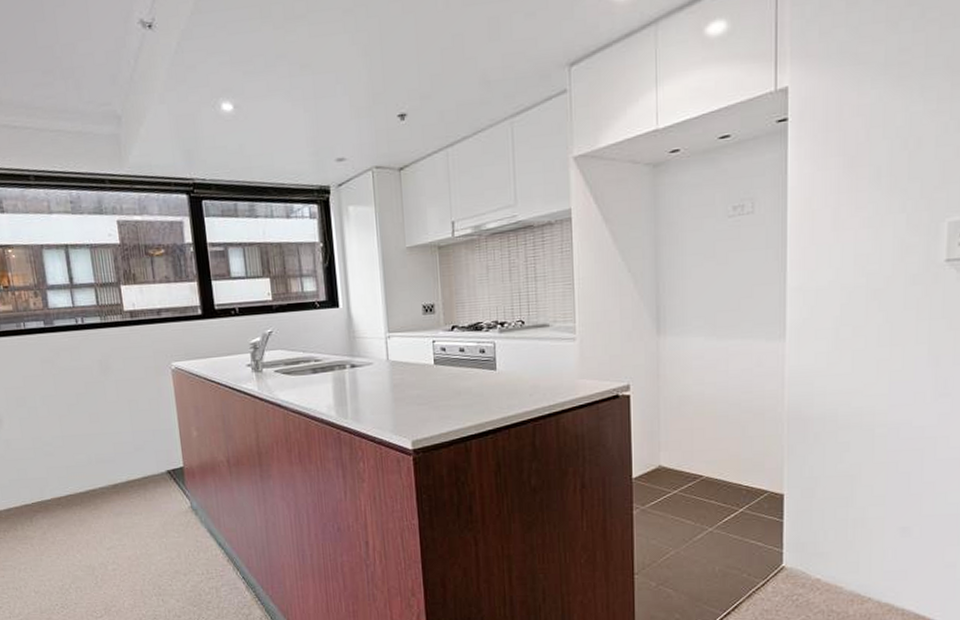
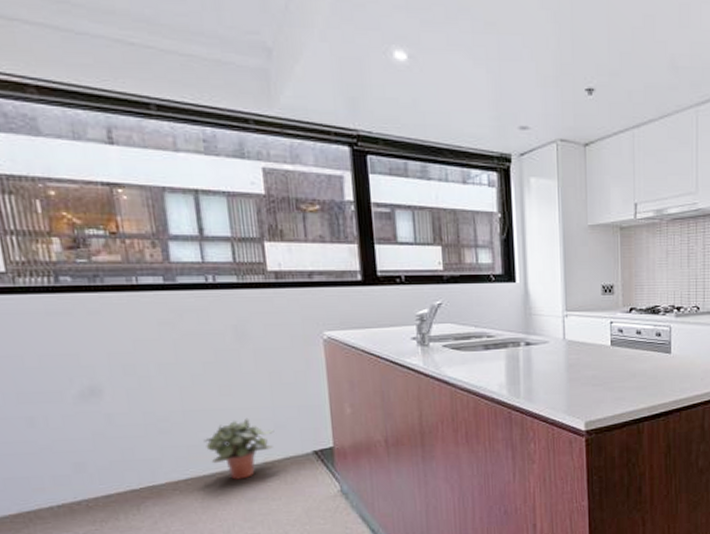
potted plant: none [79,441,135,497] -> present [203,418,275,480]

